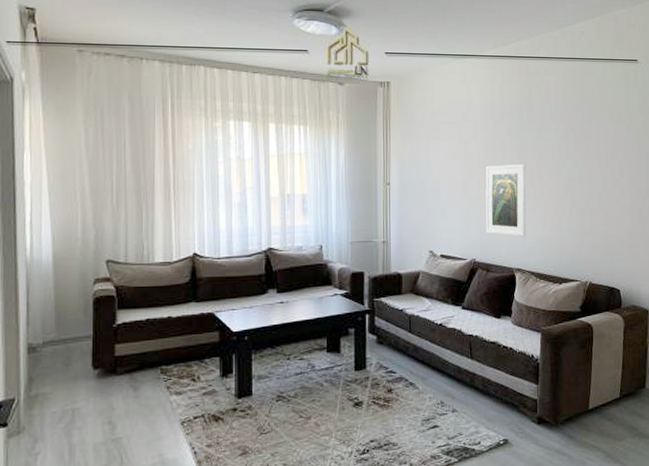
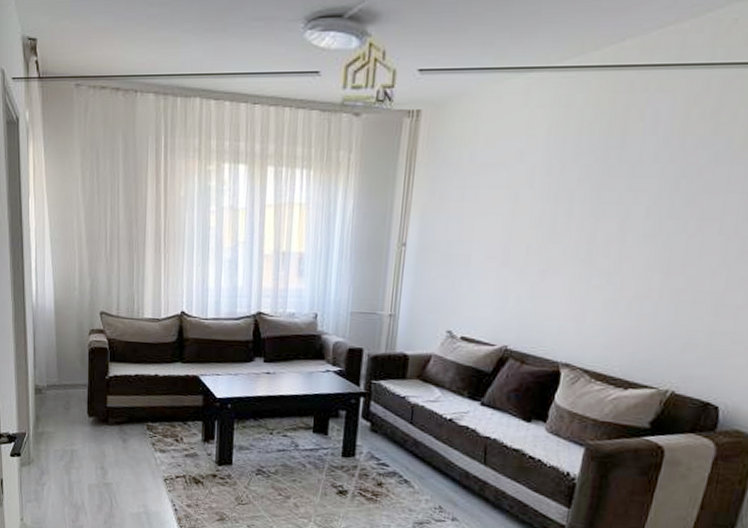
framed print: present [485,163,526,237] -> none [527,223,602,323]

